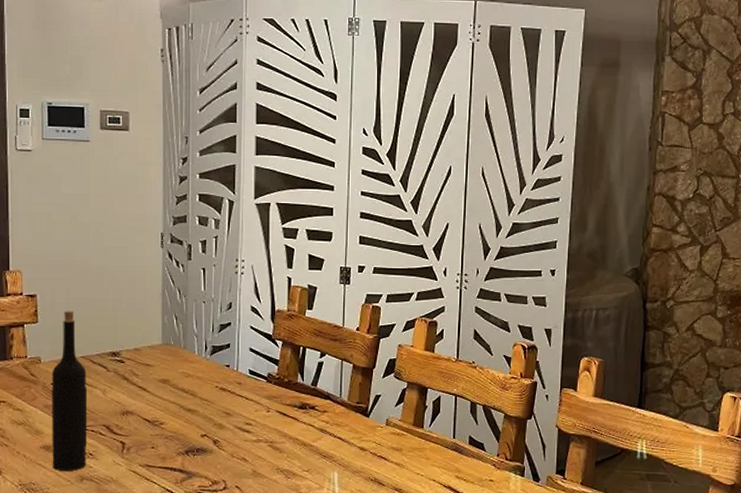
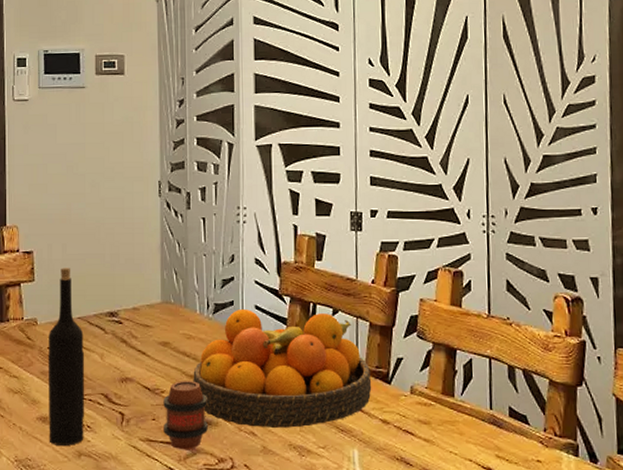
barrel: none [162,414,203,473] -> present [163,381,208,449]
fruit bowl: none [190,350,353,455] -> present [193,308,372,429]

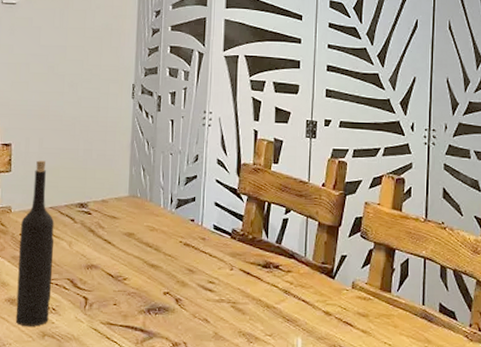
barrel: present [163,381,208,449] -> none [123,269,166,333]
fruit bowl: present [193,308,372,429] -> none [154,204,317,317]

